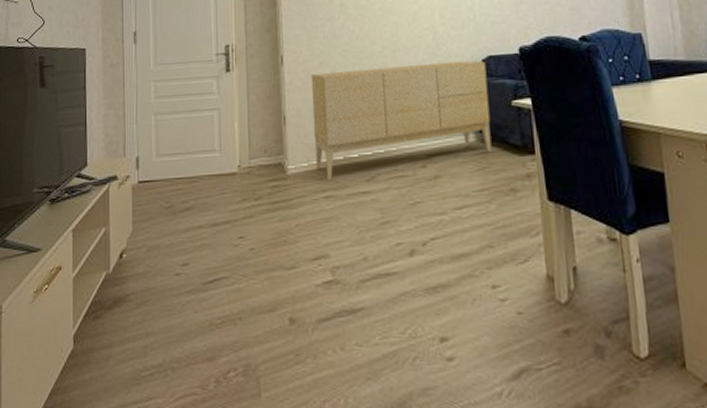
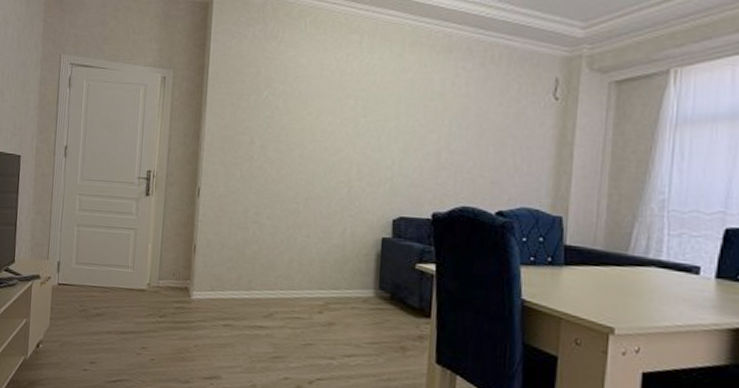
sideboard: present [311,60,492,180] -> none [219,210,396,311]

